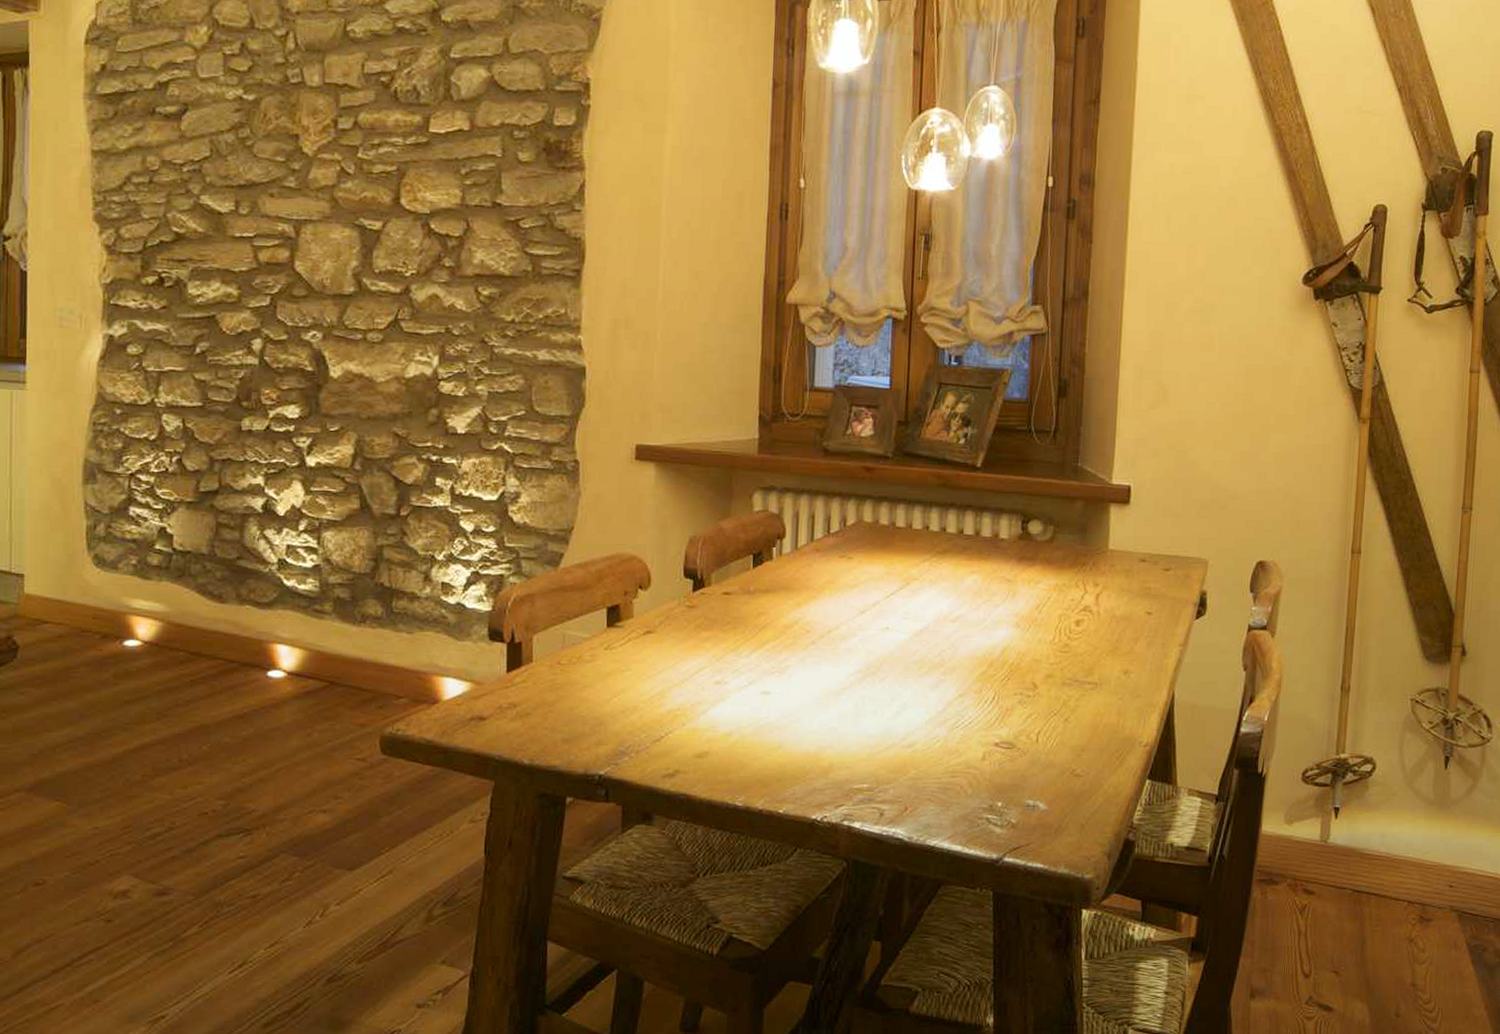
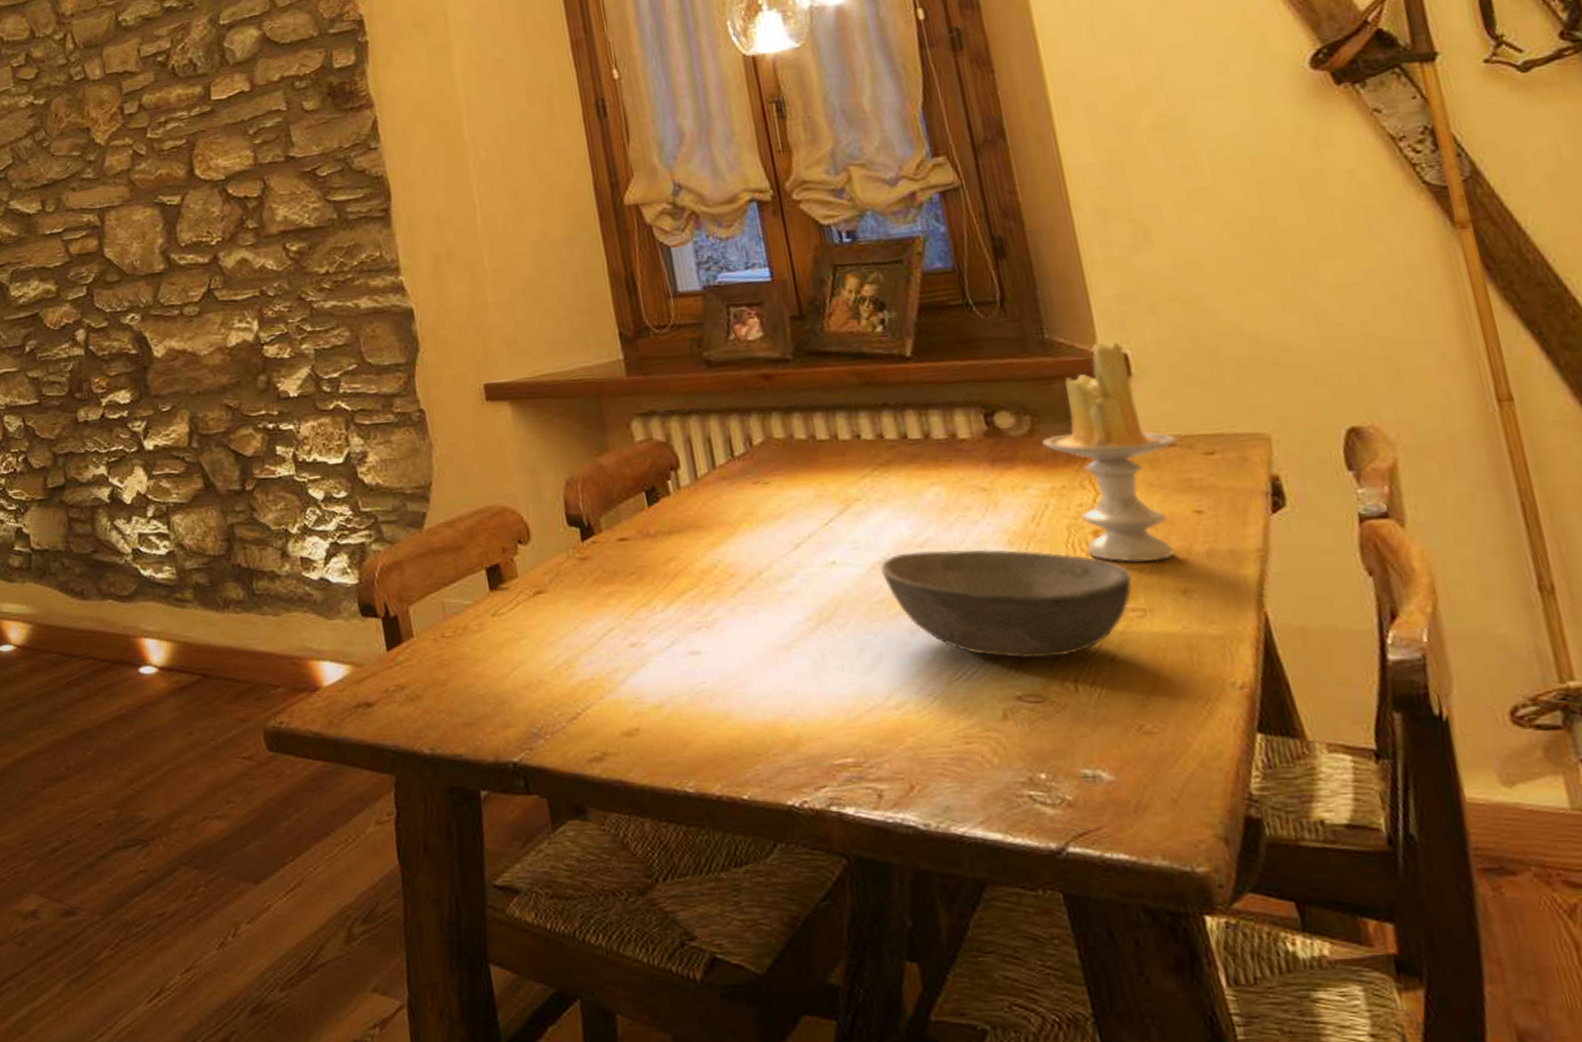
bowl: none [921,625,1094,715] -> present [880,549,1133,659]
candle: none [1058,476,1148,648] -> present [1042,342,1177,563]

